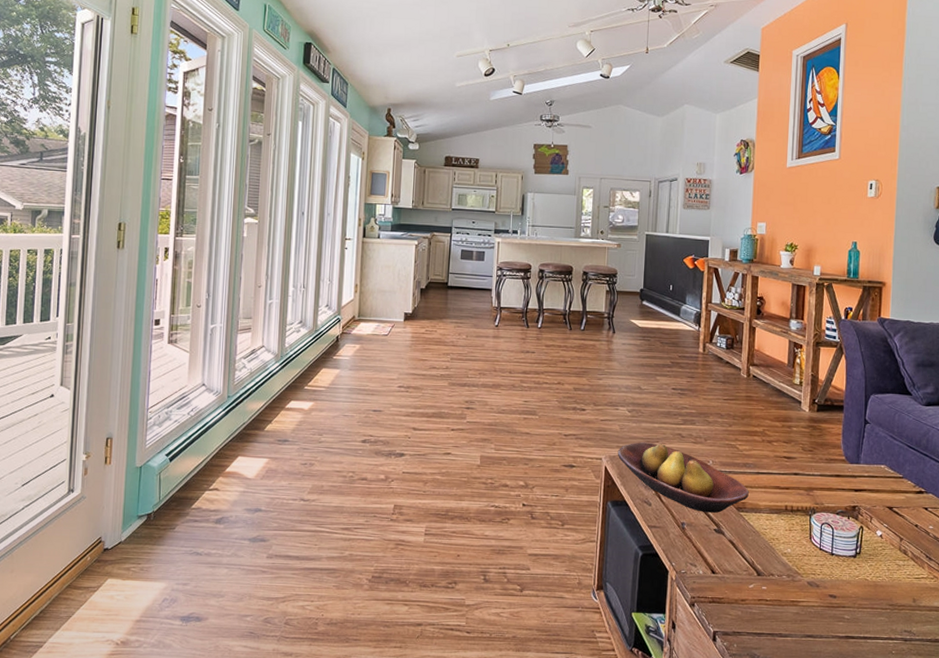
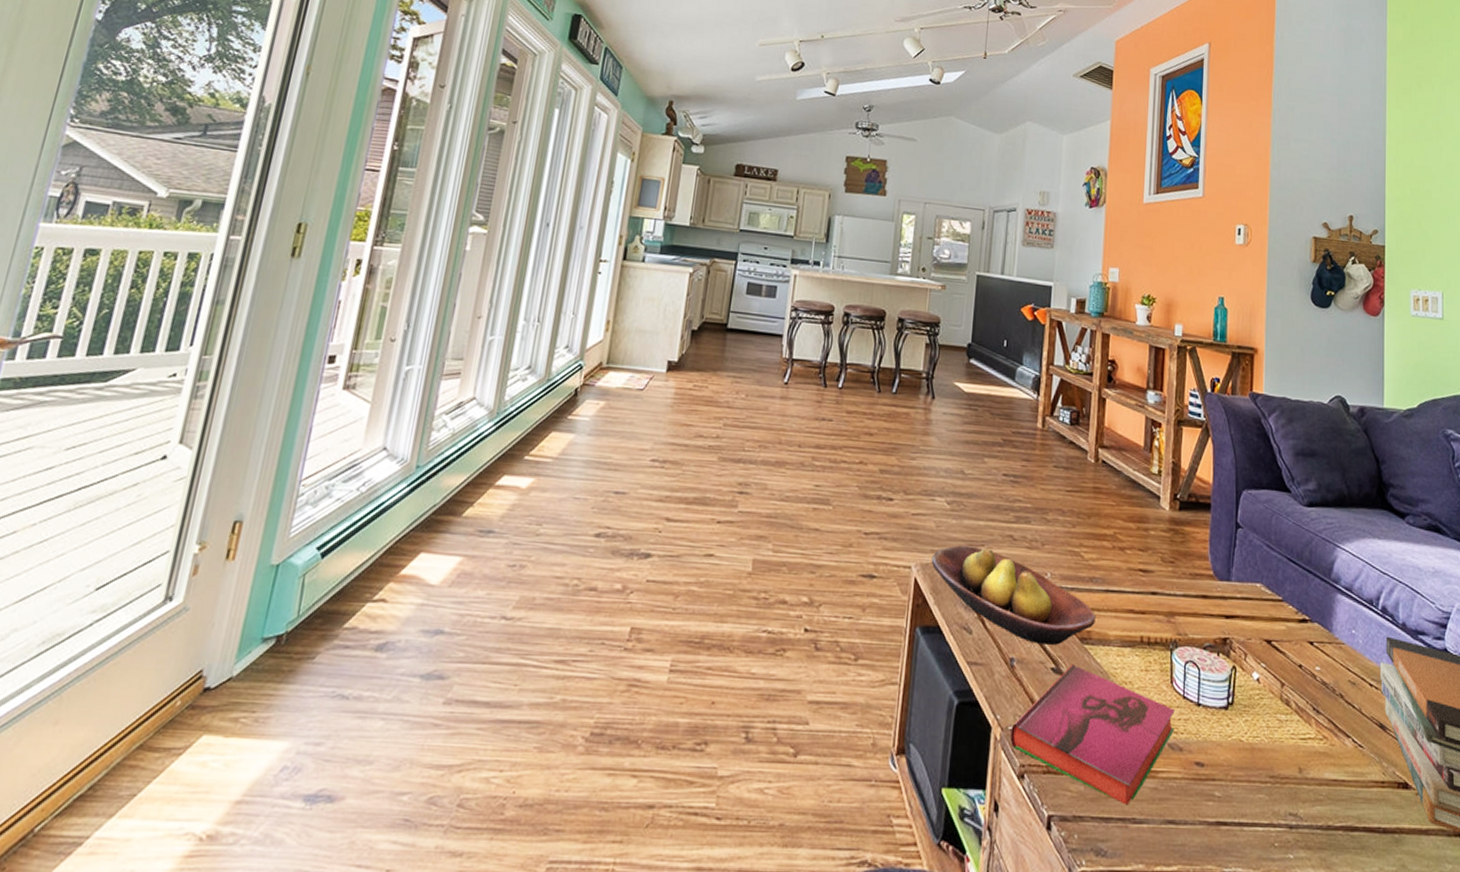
hardback book: none [683,526,813,624] -> present [1010,664,1175,805]

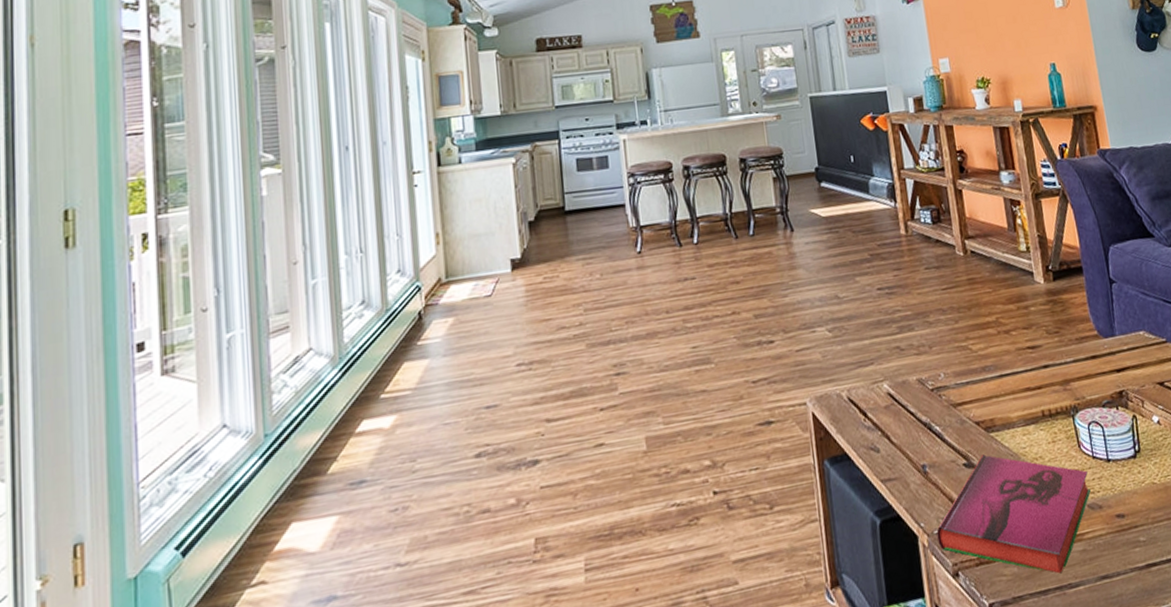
fruit bowl: present [931,545,1096,645] -> none [824,364,996,445]

